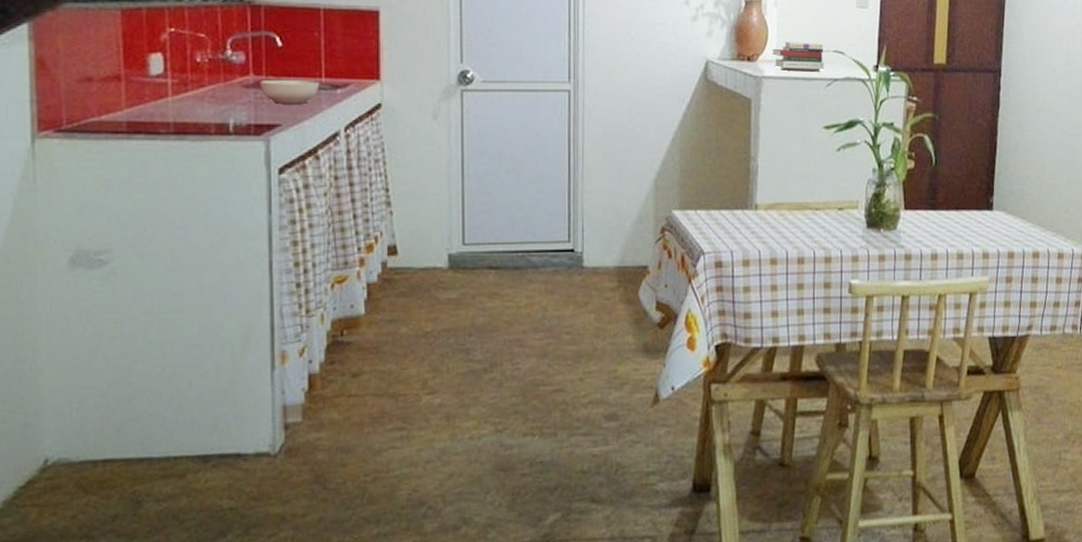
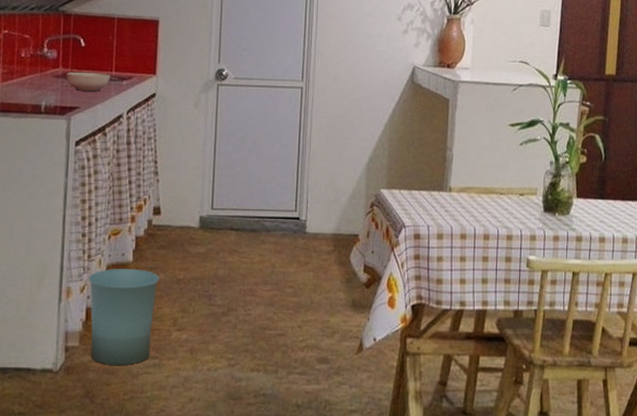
waste bin: none [309,322,401,442] -> present [89,268,159,365]
books: present [771,42,825,72] -> none [467,53,512,78]

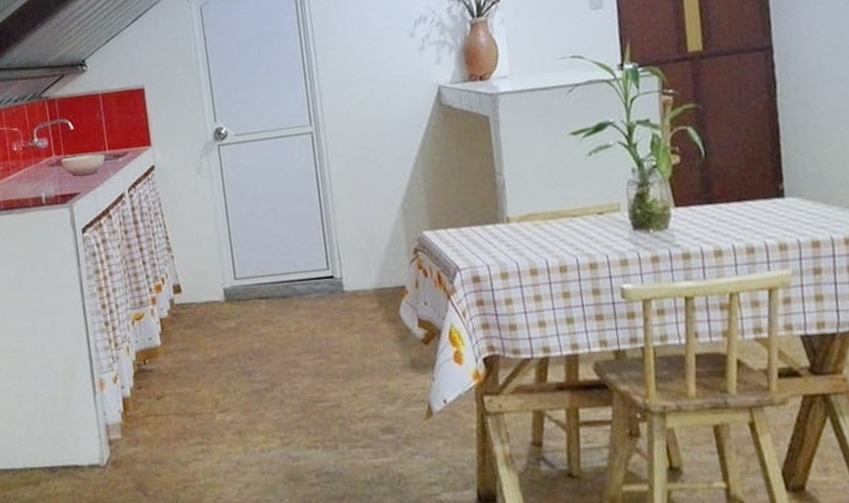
waste bin: present [89,268,159,365] -> none [119,352,196,455]

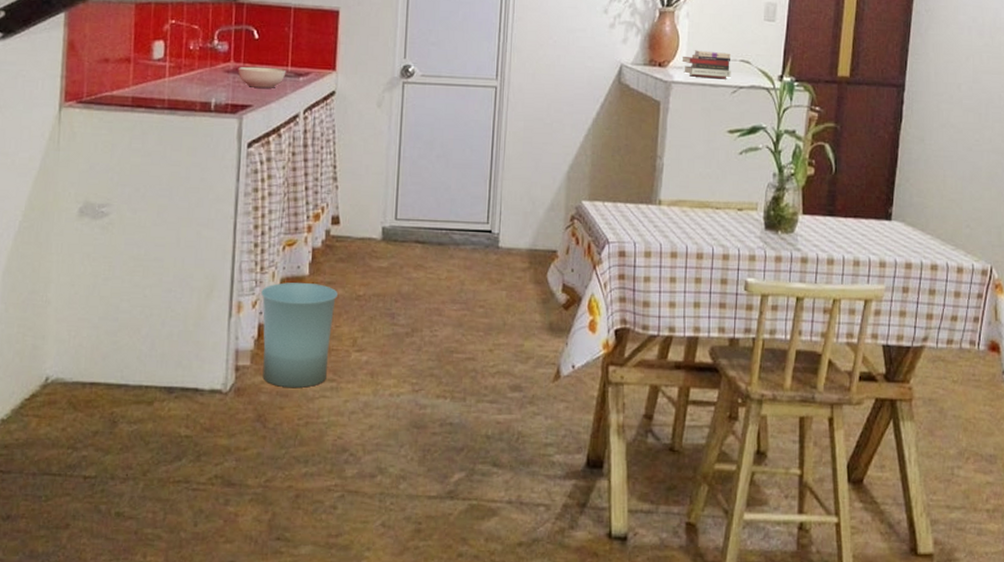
waste bin: none [119,352,196,455] -> present [261,282,338,388]
books: none [504,51,563,84] -> present [681,50,731,79]

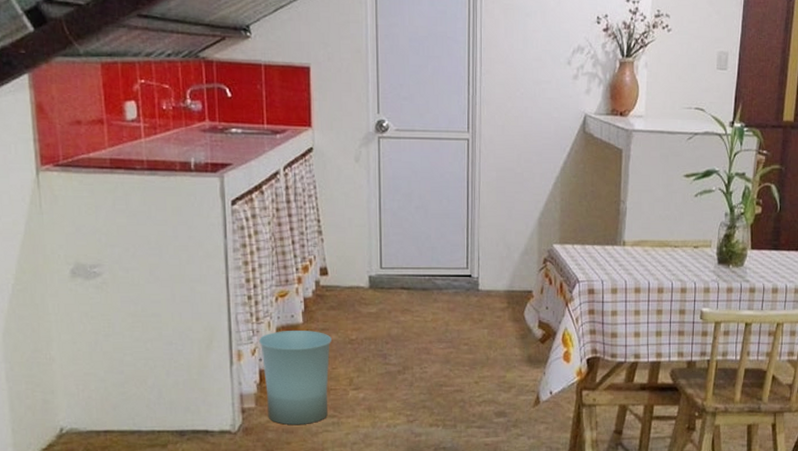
bowl: present [238,66,286,88] -> none [214,125,263,146]
books: present [681,50,731,79] -> none [641,99,687,127]

